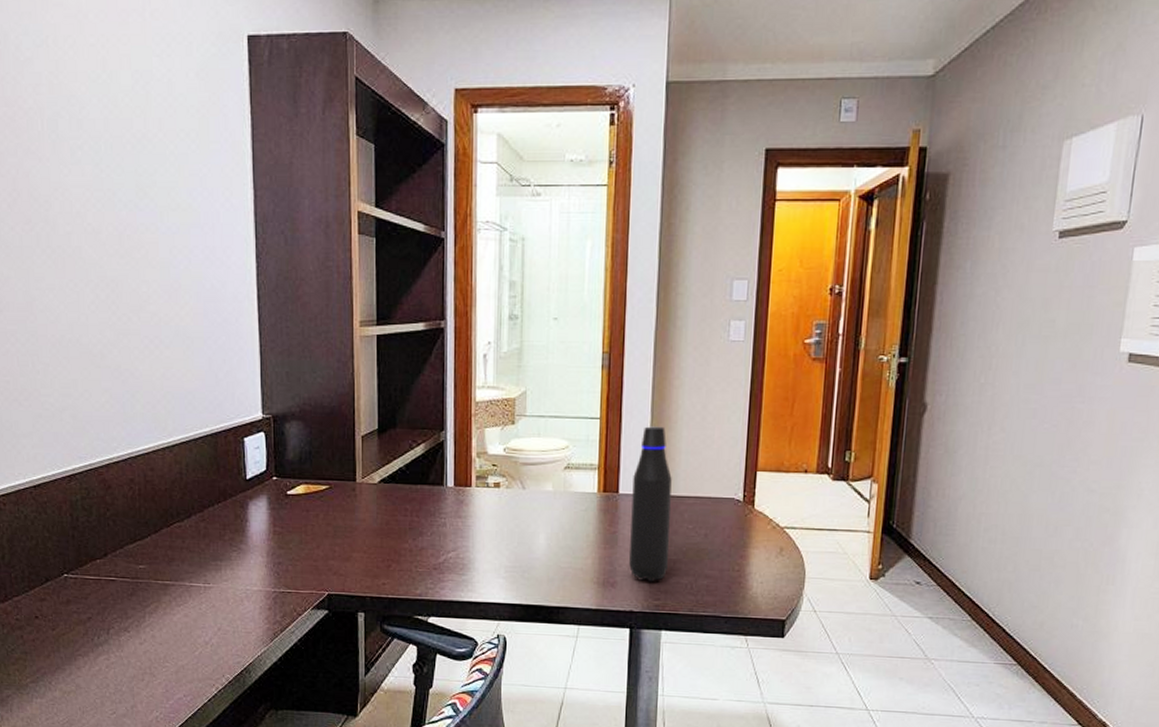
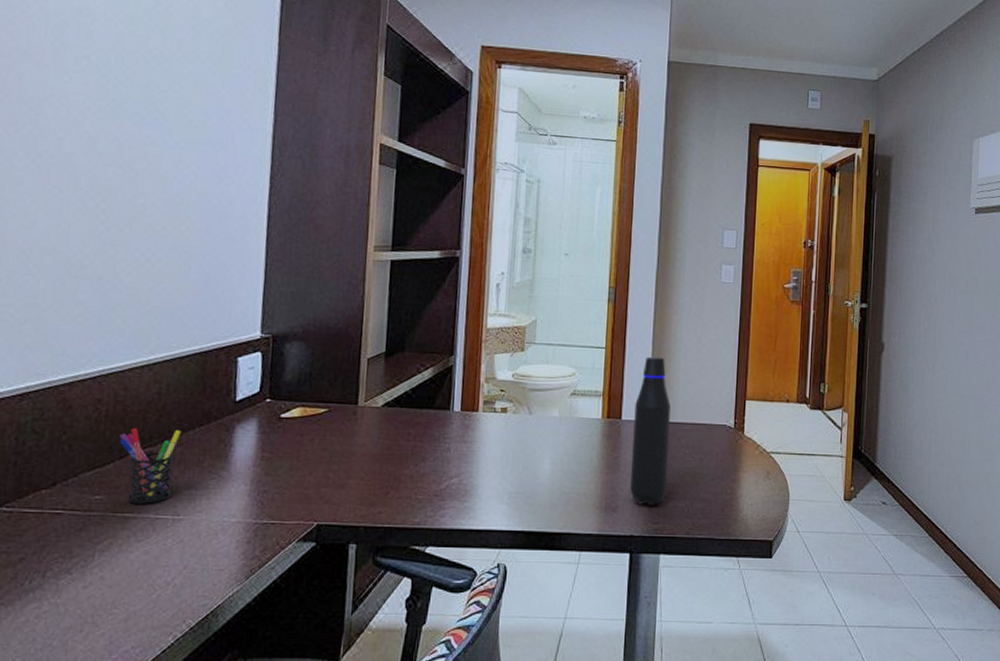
pen holder: none [152,505,203,573] -> present [119,428,182,504]

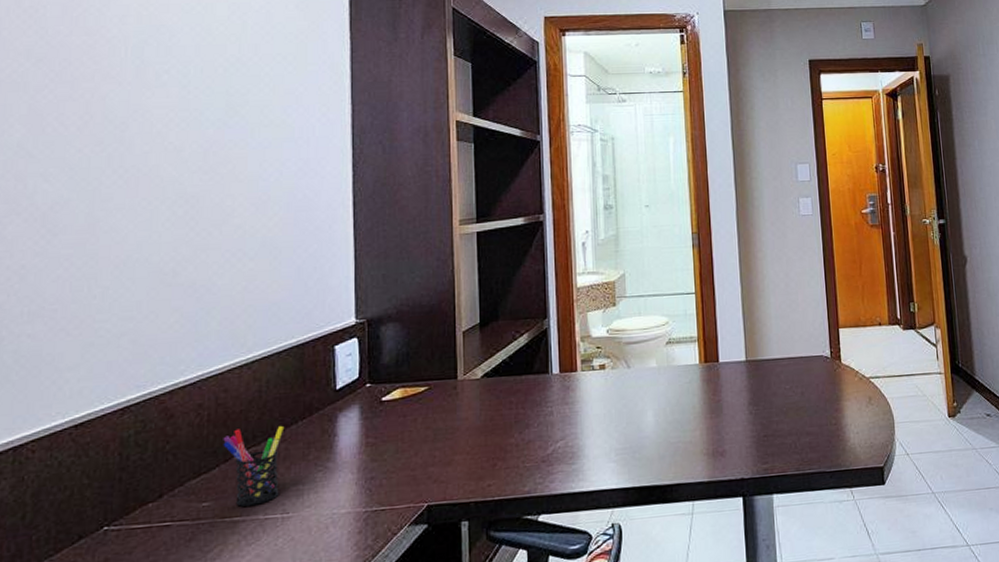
water bottle: present [630,356,671,506] -> none [730,295,772,447]

